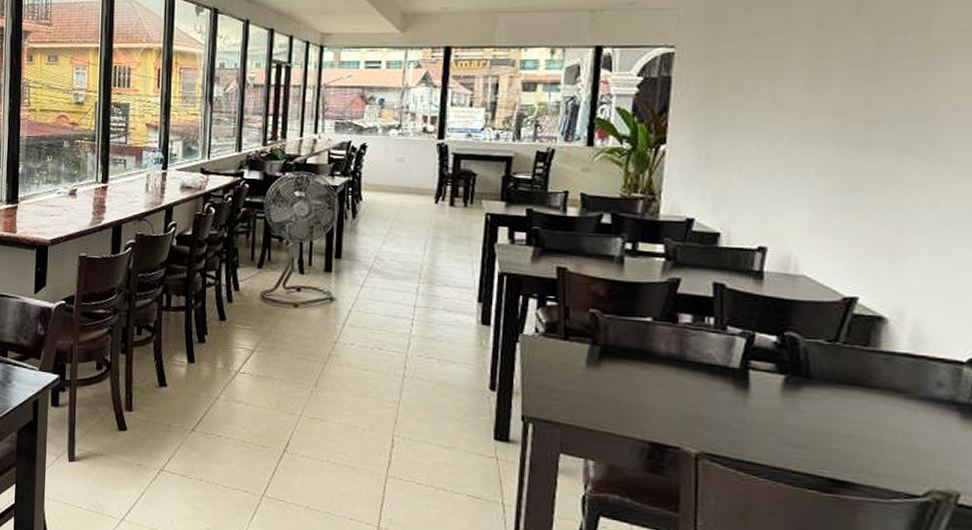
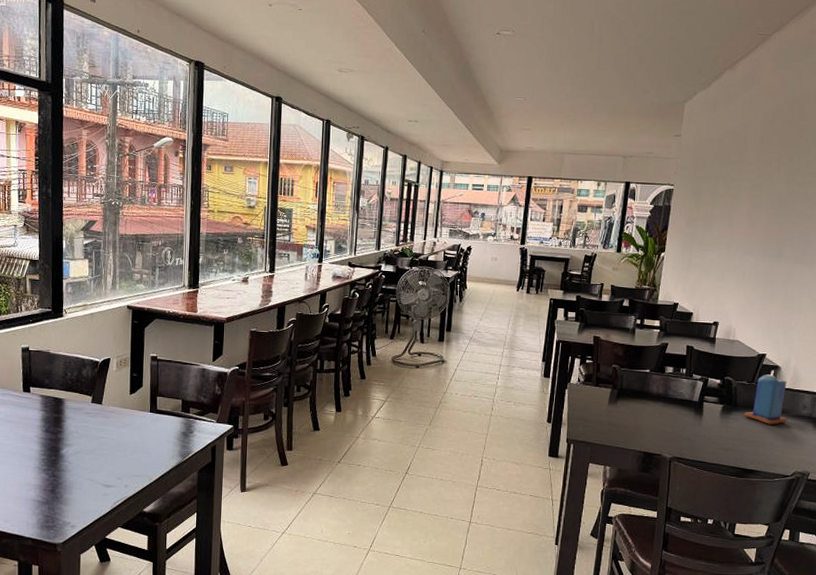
candle: none [823,324,907,411] -> present [743,370,787,425]

